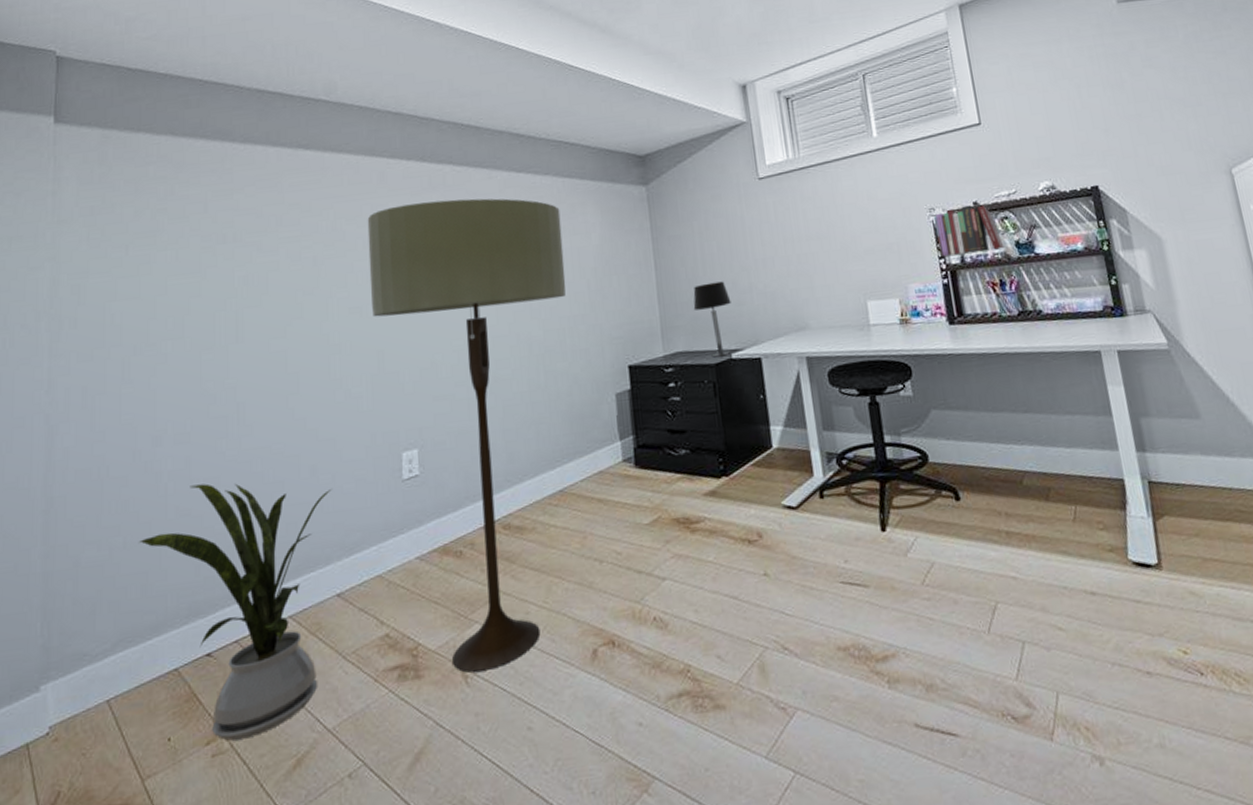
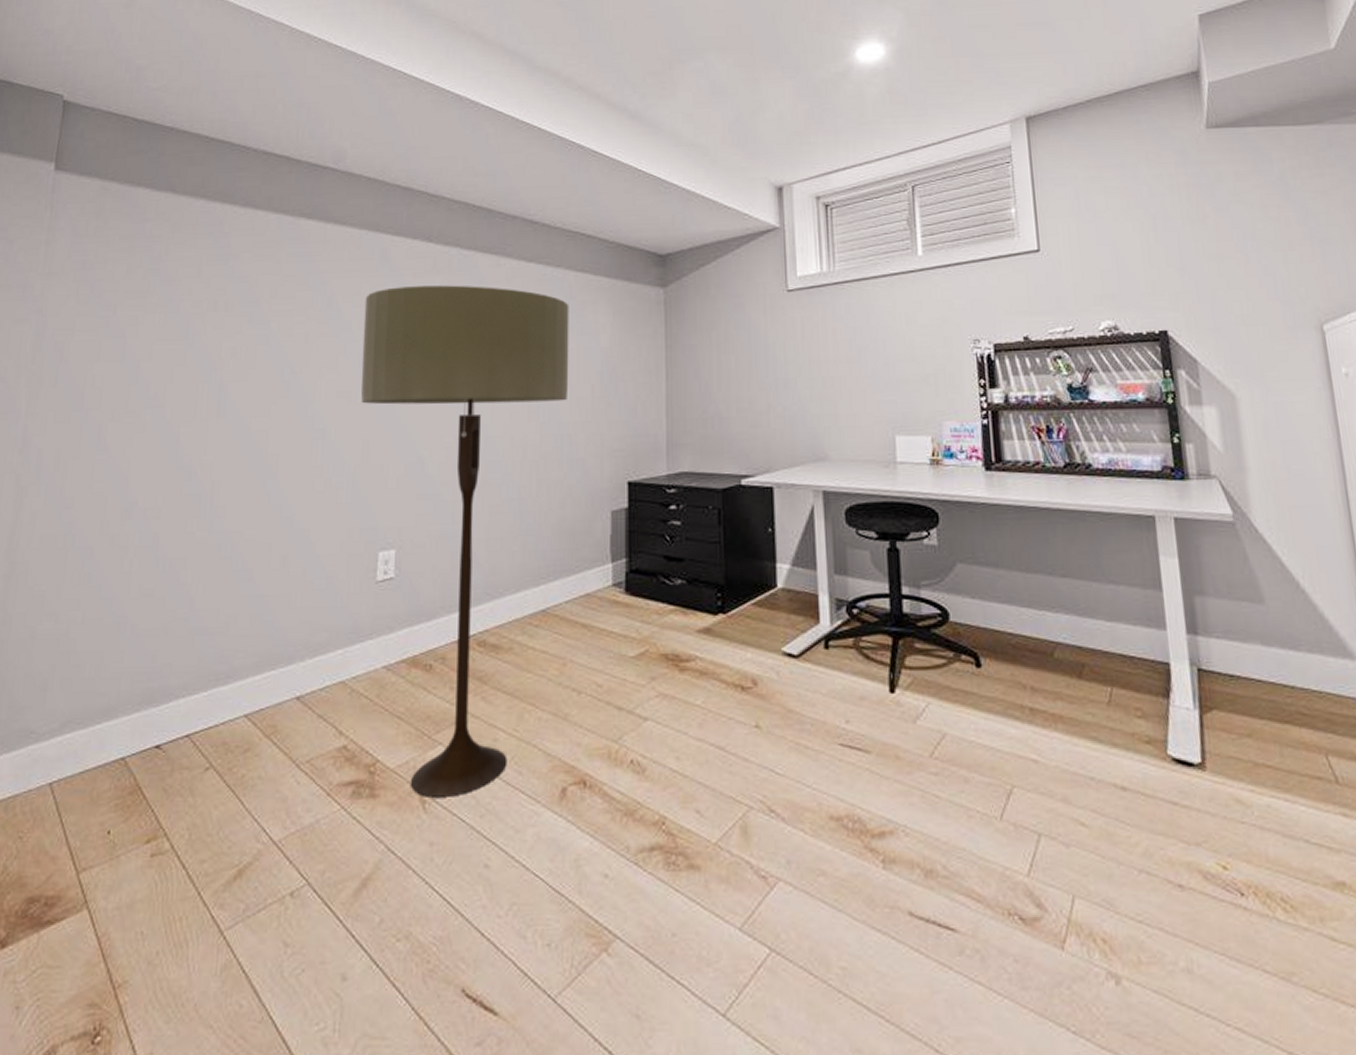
house plant: present [138,483,332,741] -> none [97,564,301,841]
table lamp: present [693,281,731,358] -> none [704,399,746,482]
books: present [933,205,1005,258] -> none [977,340,1055,395]

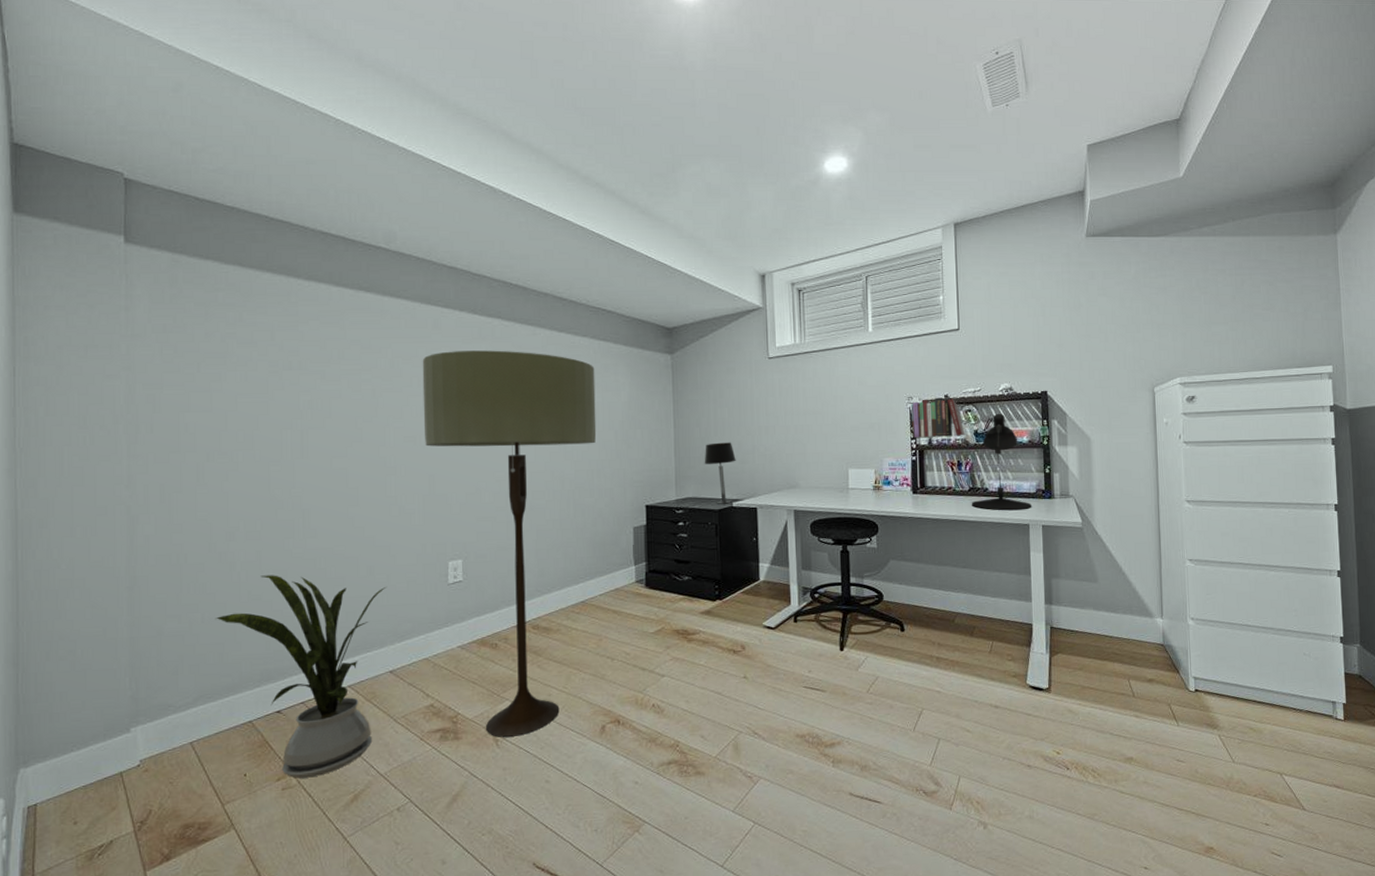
house plant: none [97,564,301,841] -> present [215,575,386,779]
table lamp: none [704,399,746,482] -> present [704,442,736,504]
books: none [977,340,1055,395] -> present [910,397,965,439]
desk lamp: none [1068,360,1157,496] -> present [971,413,1032,511]

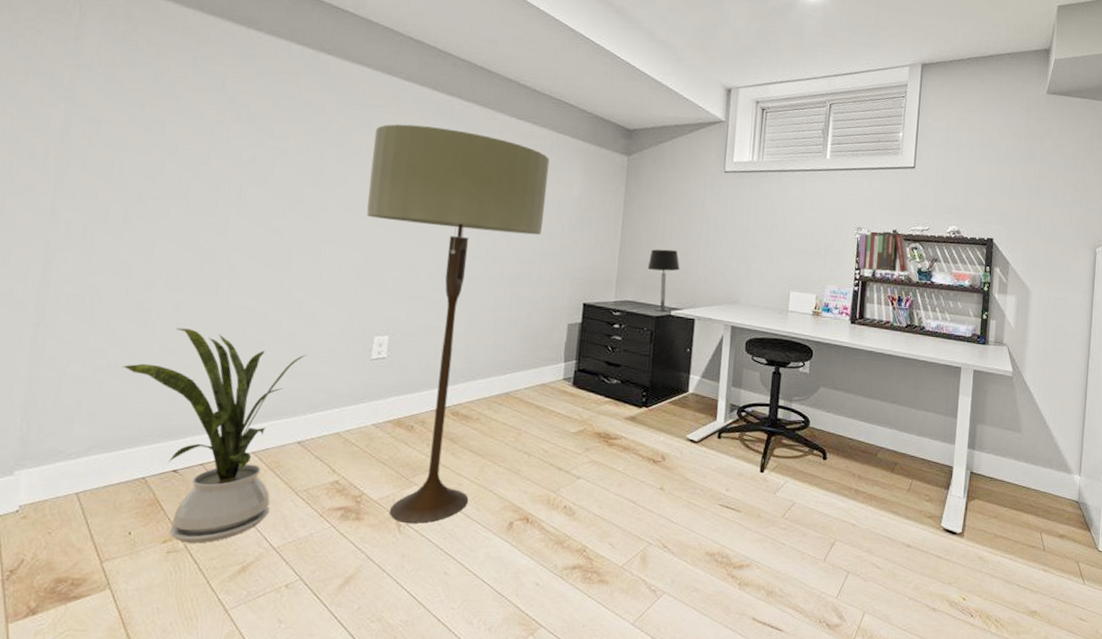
desk lamp: present [971,413,1032,511] -> none [907,254,966,353]

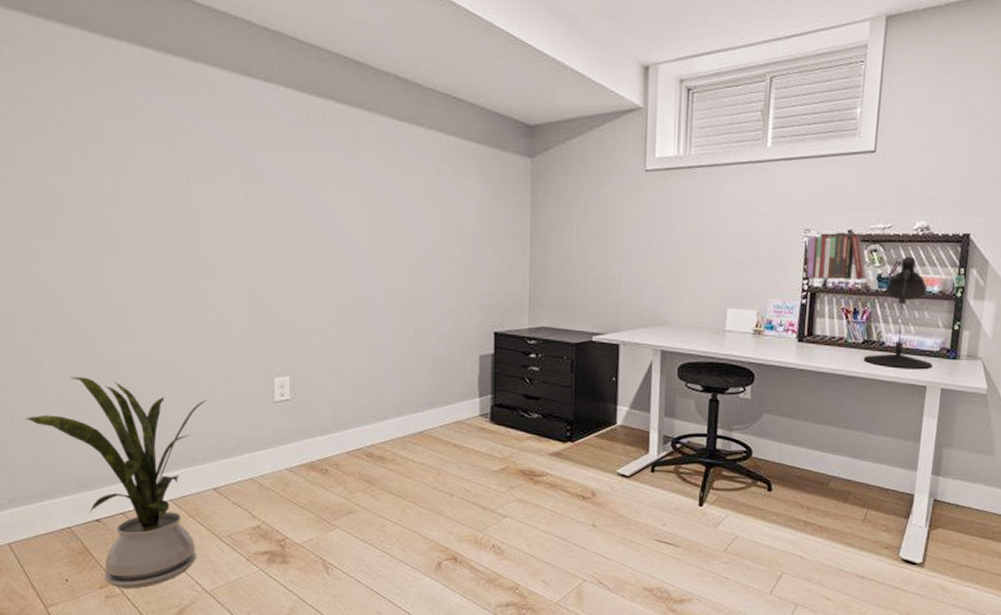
floor lamp: present [367,124,550,523] -> none [242,135,442,565]
table lamp: present [647,249,680,312] -> none [562,266,599,338]
desk lamp: none [907,254,966,353] -> present [863,256,933,370]

